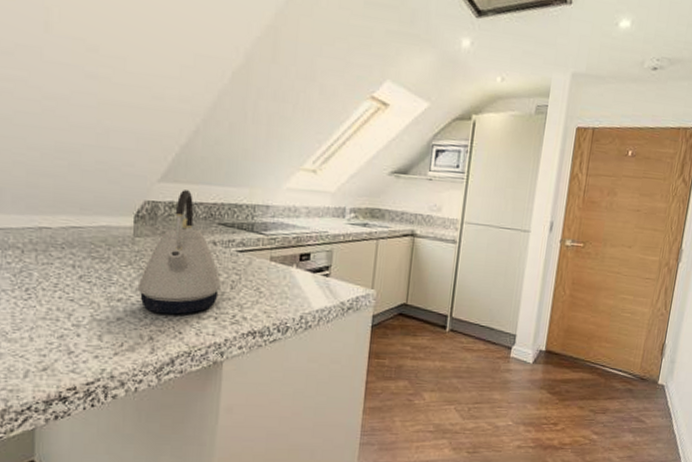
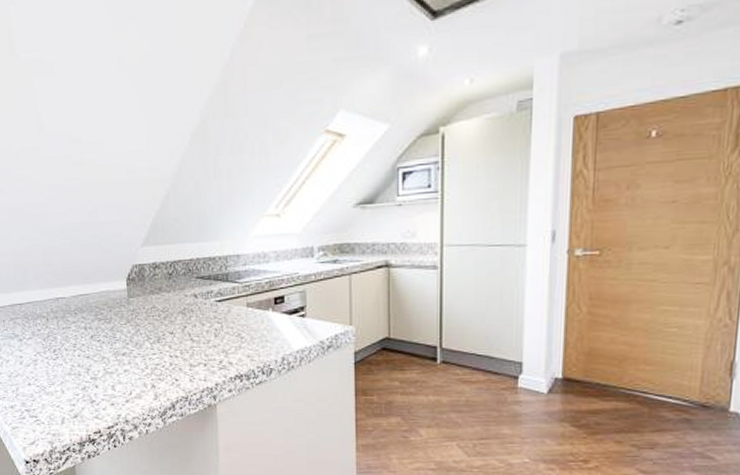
kettle: present [137,190,221,315] -> none [136,250,206,364]

